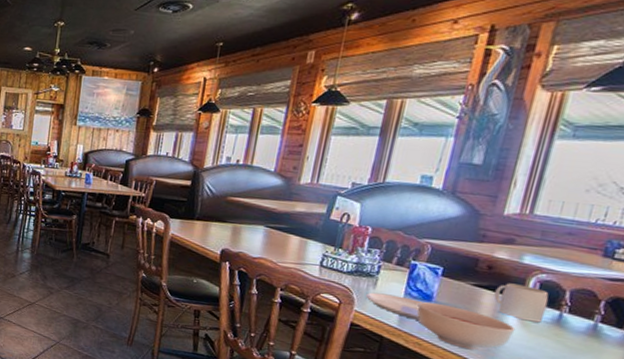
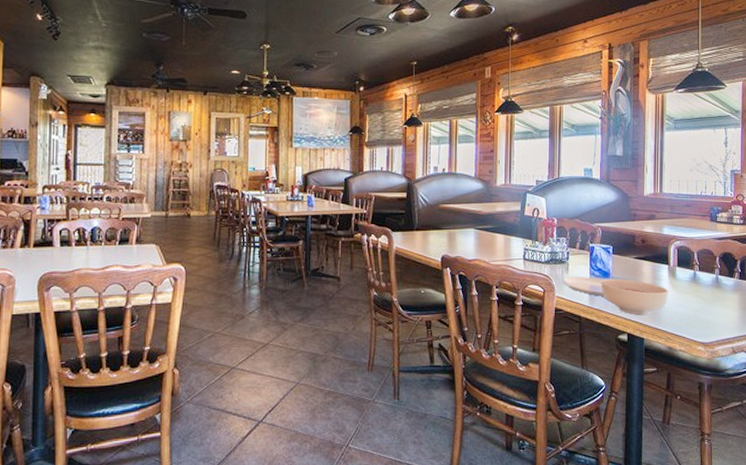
mug: present [494,283,549,323] -> none [650,252,685,283]

